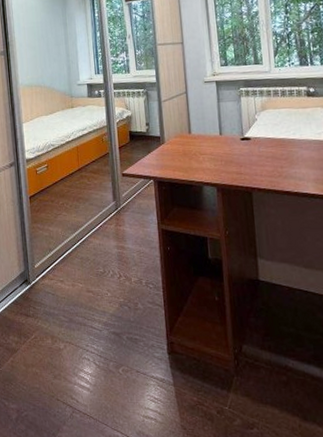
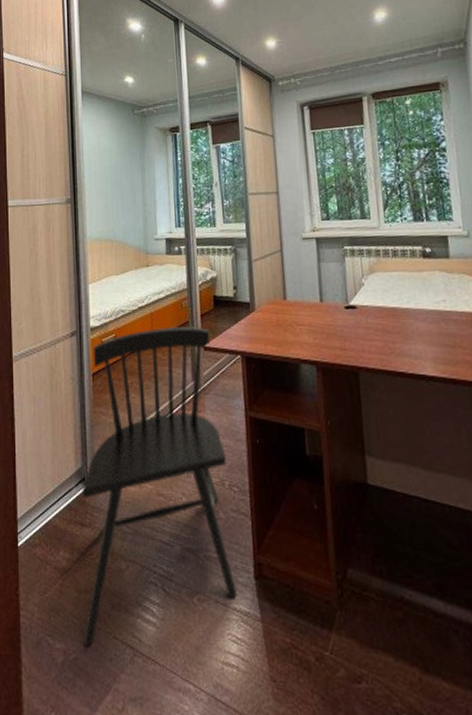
chair: none [26,157,154,406] -> present [83,326,237,646]

